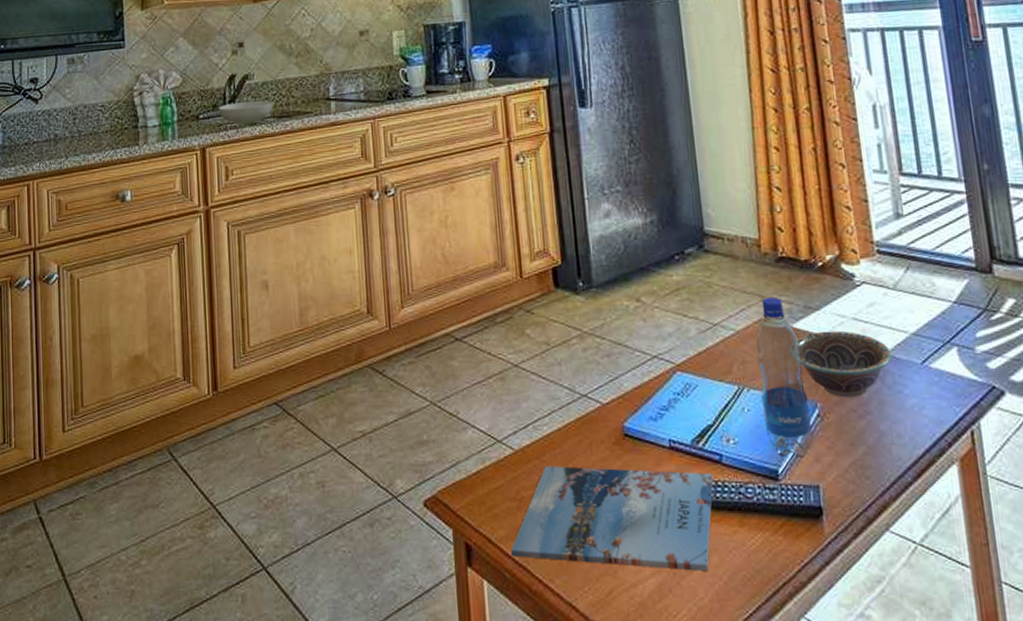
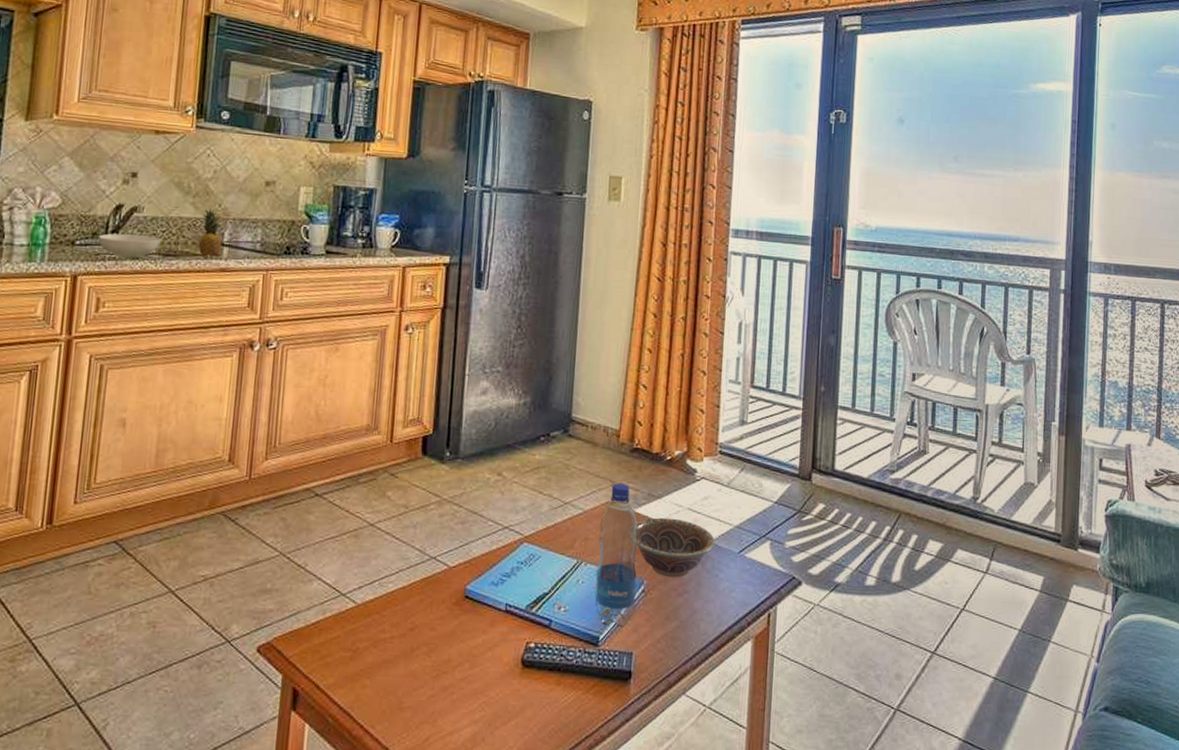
fruit: none [307,65,329,113] -> present [198,208,222,257]
magazine: present [510,465,714,571] -> none [336,620,540,723]

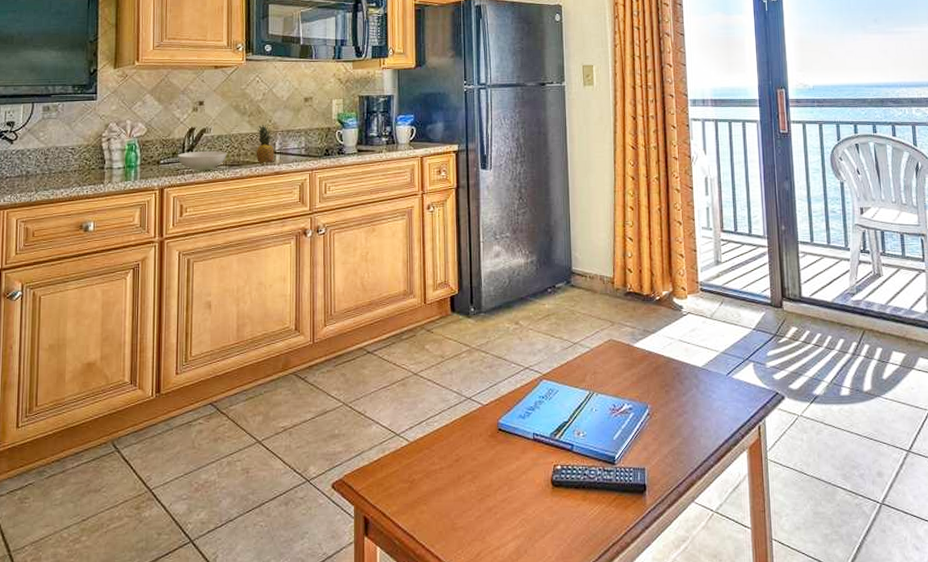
bottle: present [595,483,639,627] -> none [605,323,642,447]
decorative bowl: present [636,517,716,578] -> none [636,349,706,401]

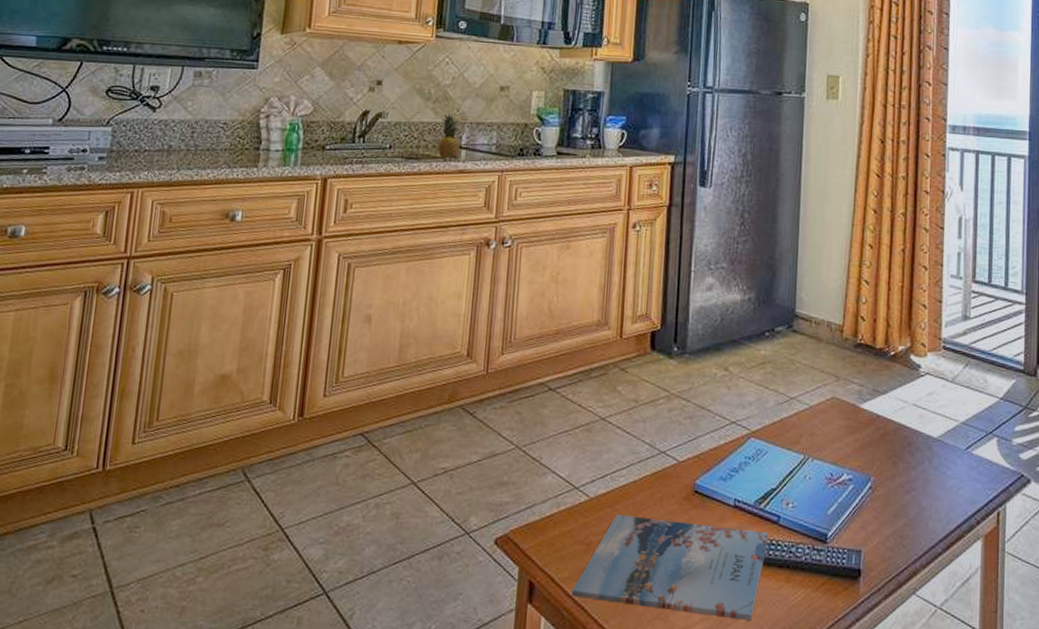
bowl: present [177,151,227,172] -> none [346,138,405,162]
magazine: none [401,454,565,536] -> present [571,514,769,620]

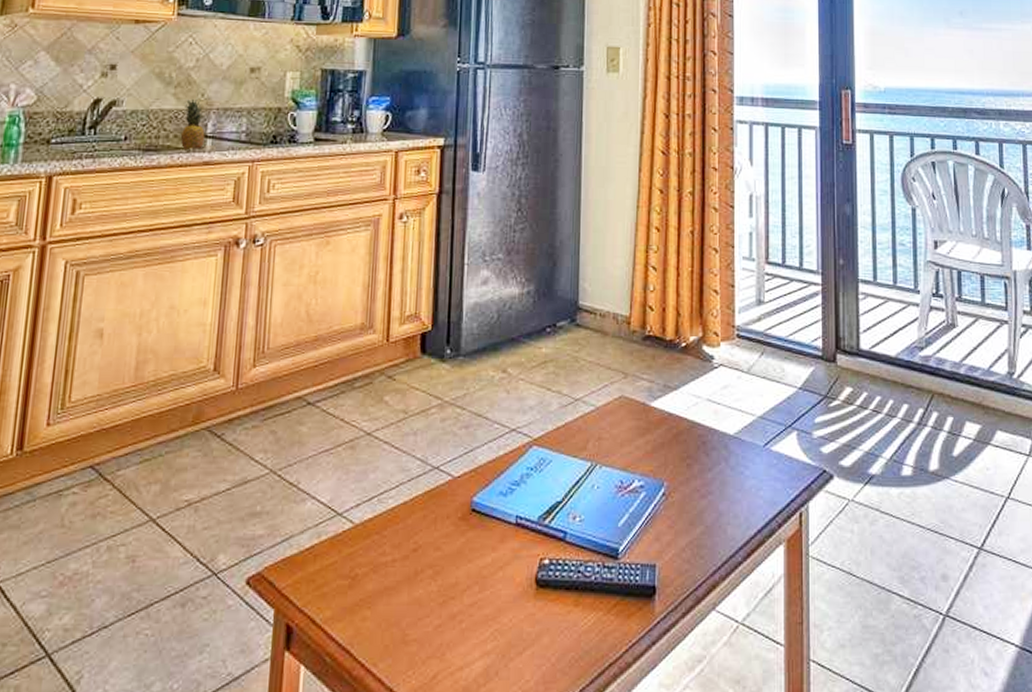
magazine: present [571,514,769,620] -> none [334,541,555,653]

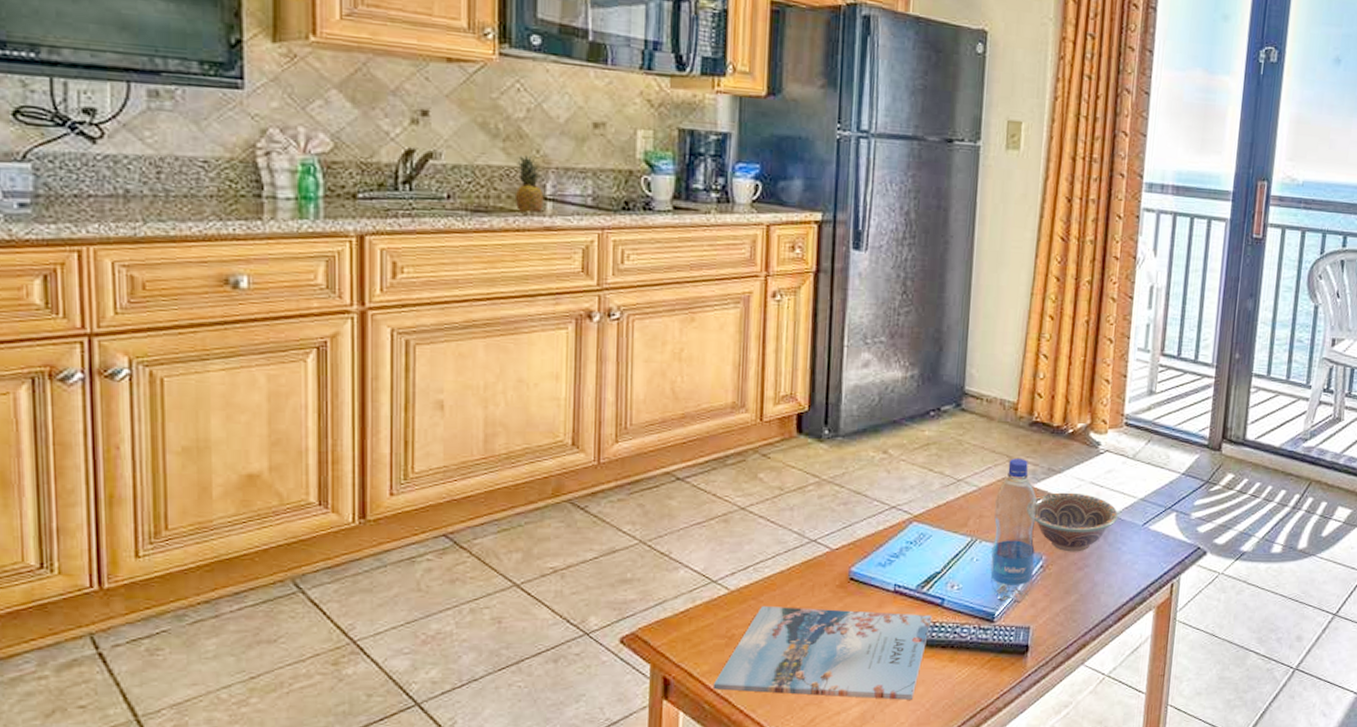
magazine: none [334,541,555,653] -> present [712,605,932,700]
bottle: none [612,375,656,536] -> present [990,459,1038,602]
decorative bowl: none [653,411,739,478] -> present [1034,492,1119,552]

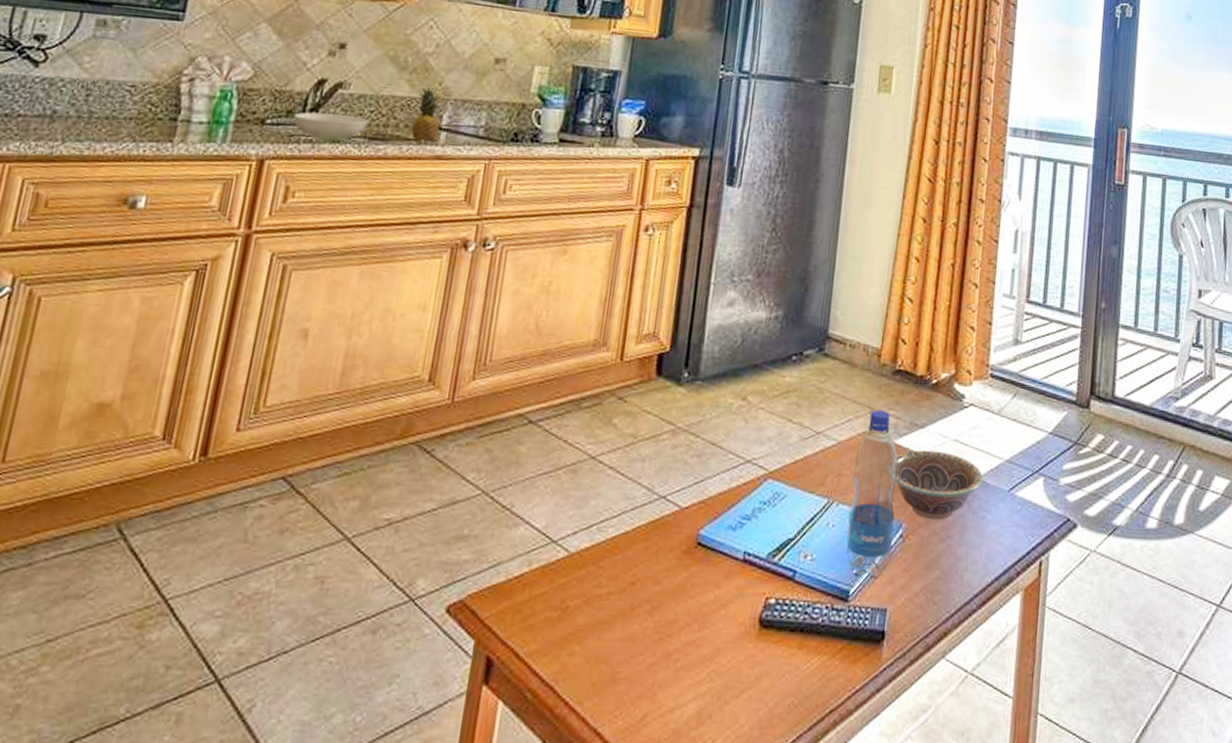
bowl: none [385,185,468,216] -> present [293,112,370,142]
magazine: present [712,605,932,700] -> none [538,572,782,696]

